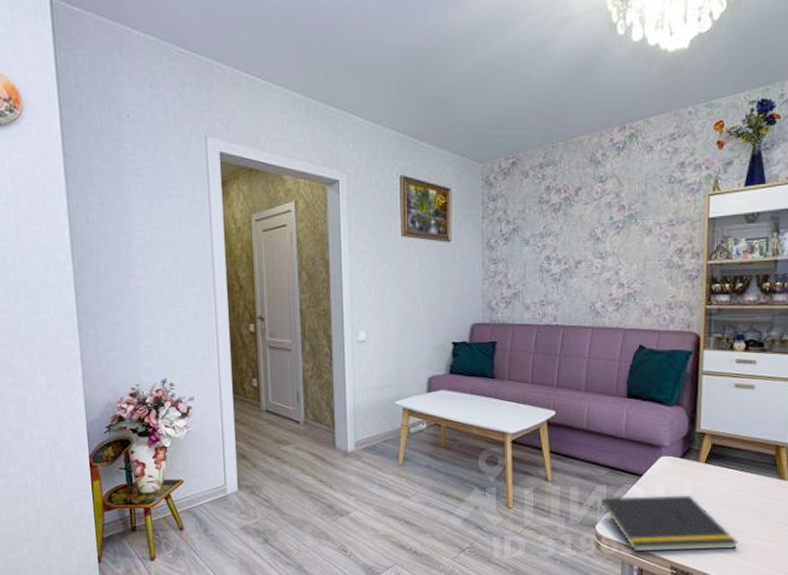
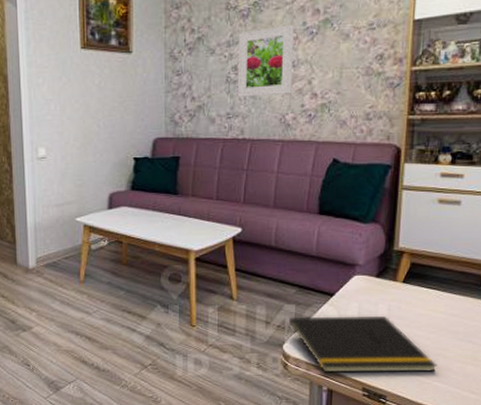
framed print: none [550,219,602,285] -> present [237,25,294,97]

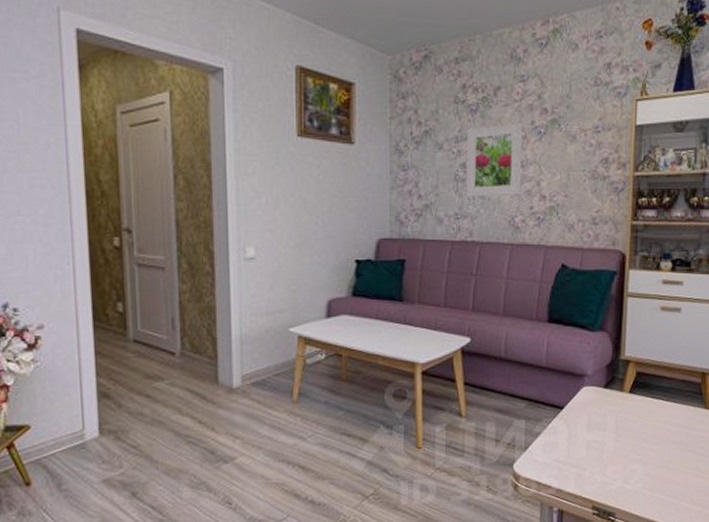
notepad: present [286,315,437,373] -> none [516,428,663,492]

